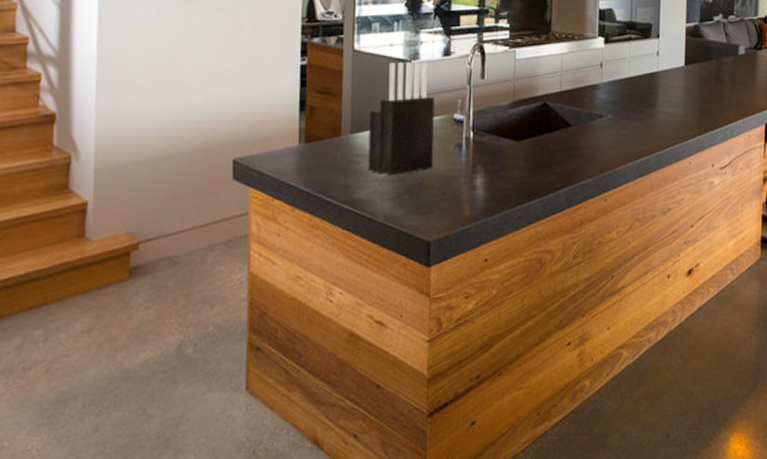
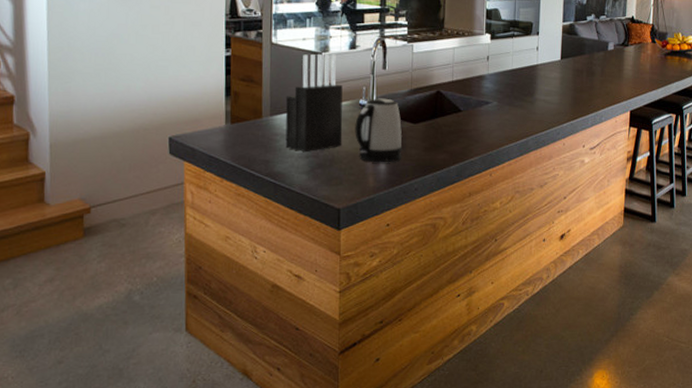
kettle: none [448,112,503,187] -> present [355,98,402,163]

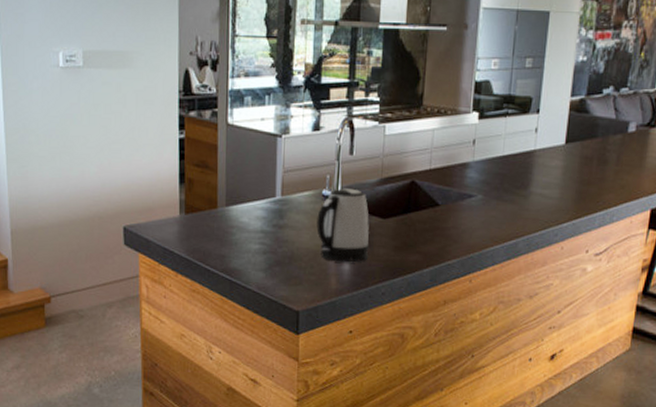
knife block: present [285,54,343,153] -> none [242,136,304,248]

